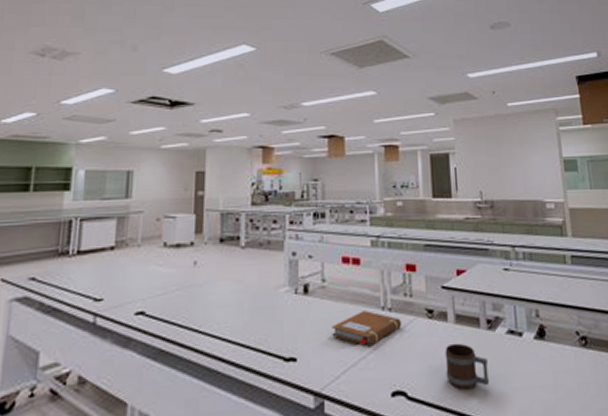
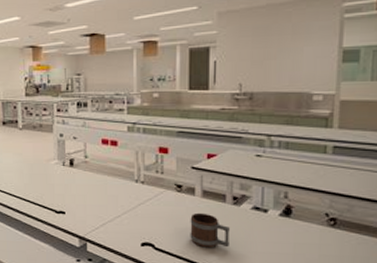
notebook: present [332,311,402,347] -> none [93,182,153,209]

